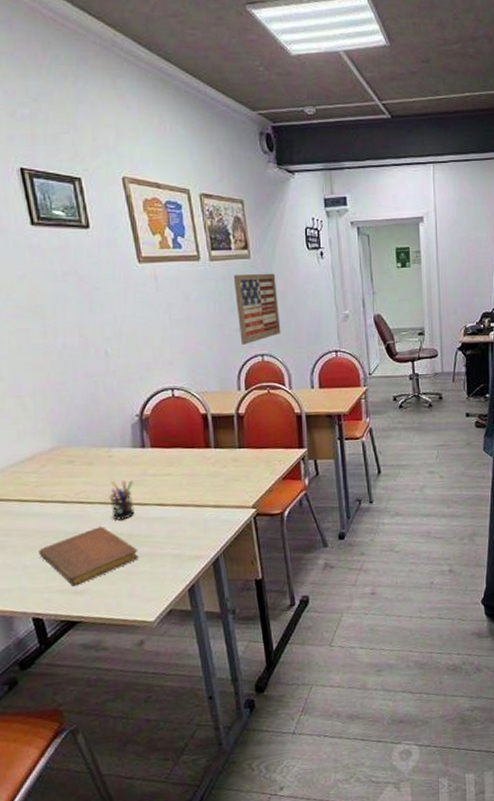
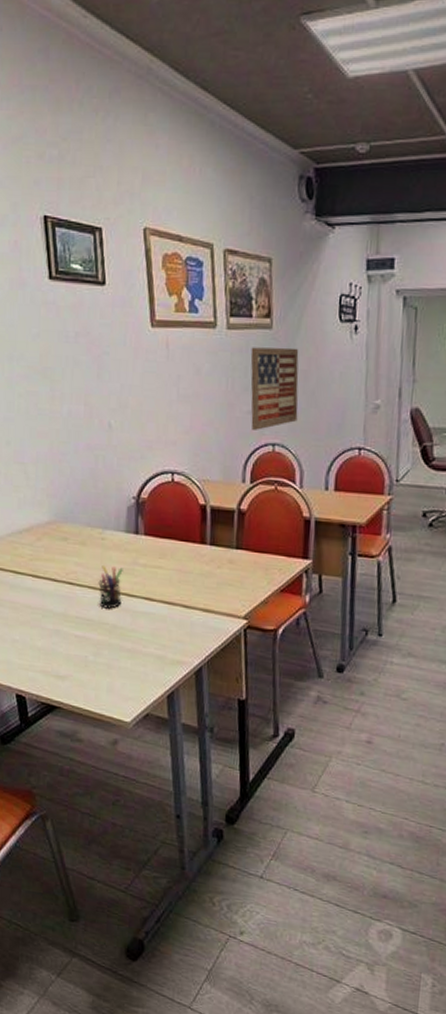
notebook: present [39,527,138,586] -> none [27,612,121,670]

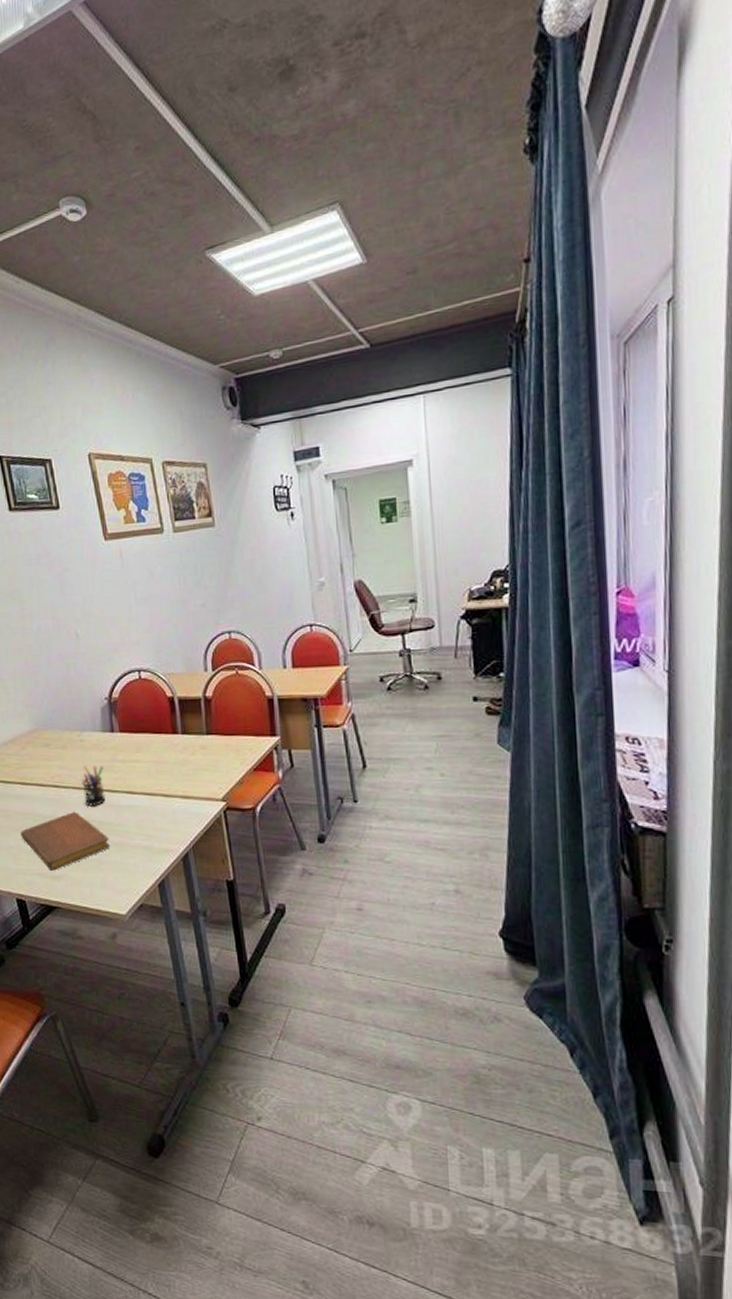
notebook: none [27,612,121,670] -> present [21,812,110,871]
wall art: present [250,347,299,430] -> none [197,540,249,621]

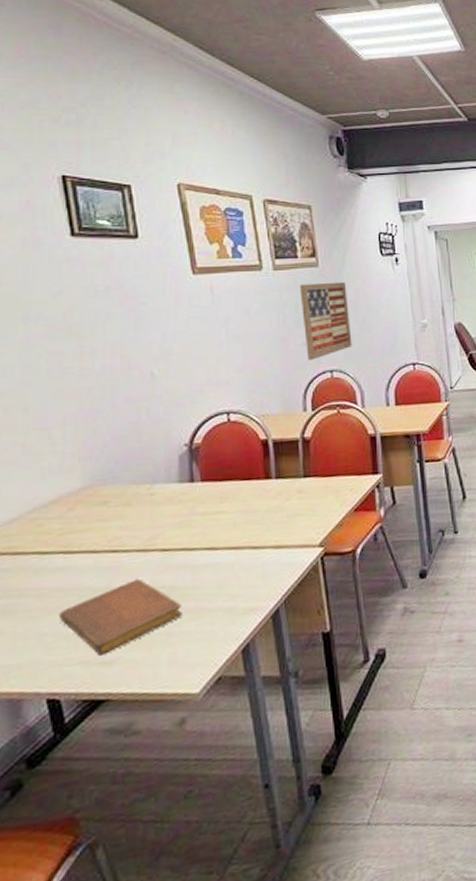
pen holder: present [82,765,106,806] -> none [149,521,179,571]
wall art: none [197,540,249,621] -> present [299,281,352,360]

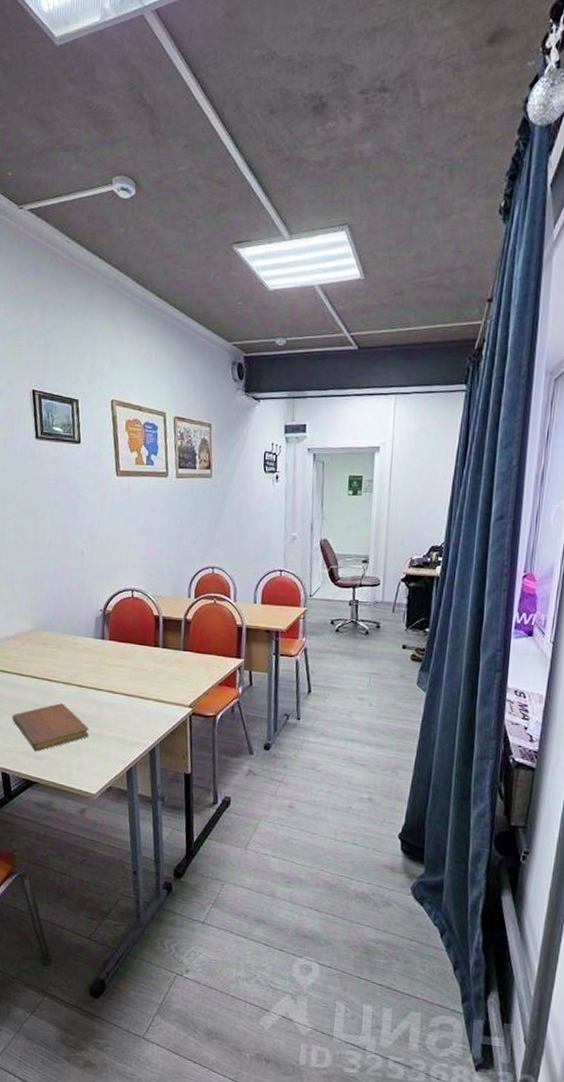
wall art: present [299,281,352,360] -> none [195,492,233,557]

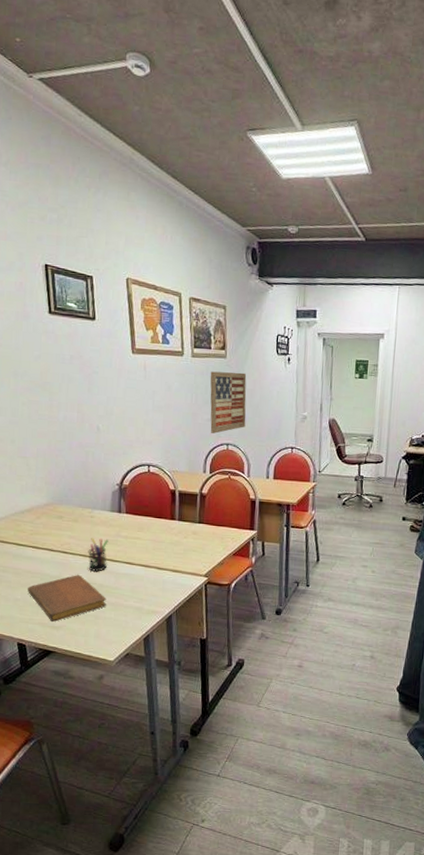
pen holder: none [71,665,92,701] -> present [88,538,109,572]
wall art: none [195,492,233,557] -> present [210,371,247,434]

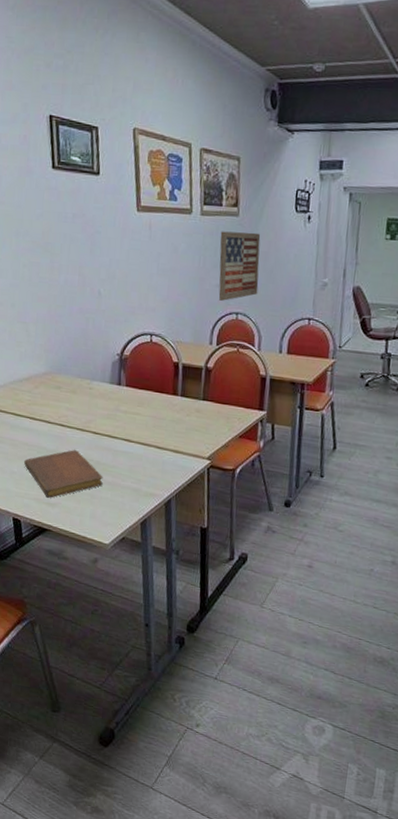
pen holder: present [88,538,109,572] -> none [85,411,107,448]

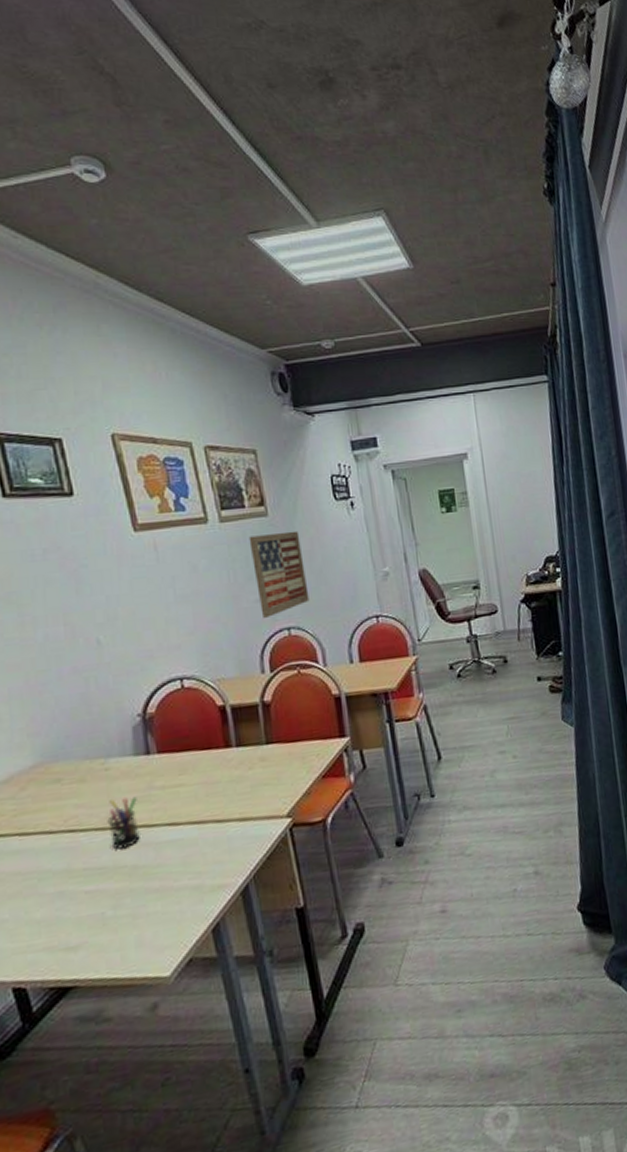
notebook: present [24,450,103,498] -> none [19,859,147,941]
pen holder: none [85,411,107,448] -> present [107,796,140,850]

